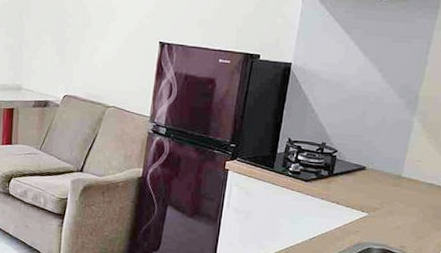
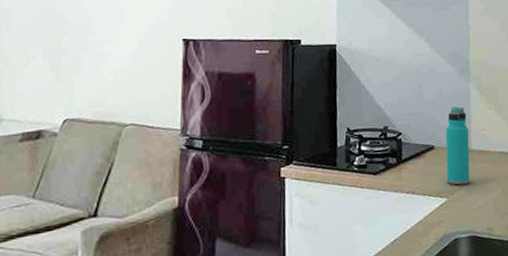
water bottle: none [371,136,405,206] -> present [445,107,470,185]

